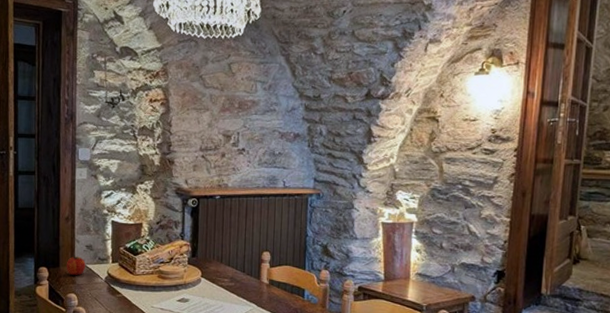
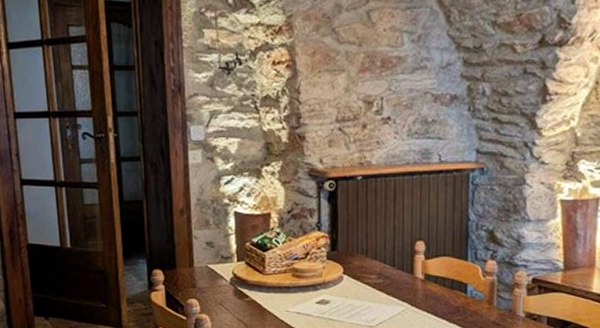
fruit: present [66,255,85,276] -> none [183,254,206,278]

